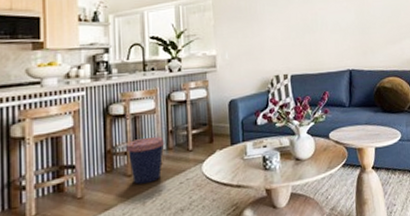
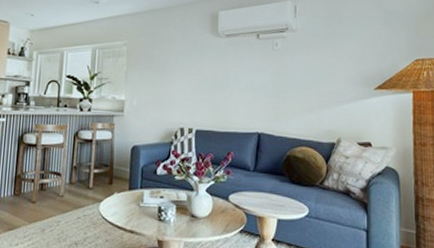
coffee cup: present [126,136,165,184] -> none [34,168,68,212]

